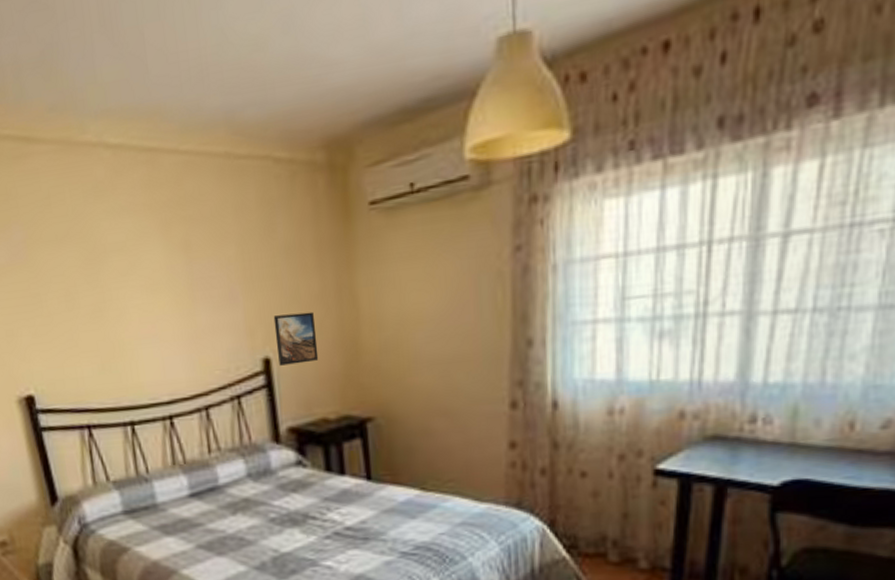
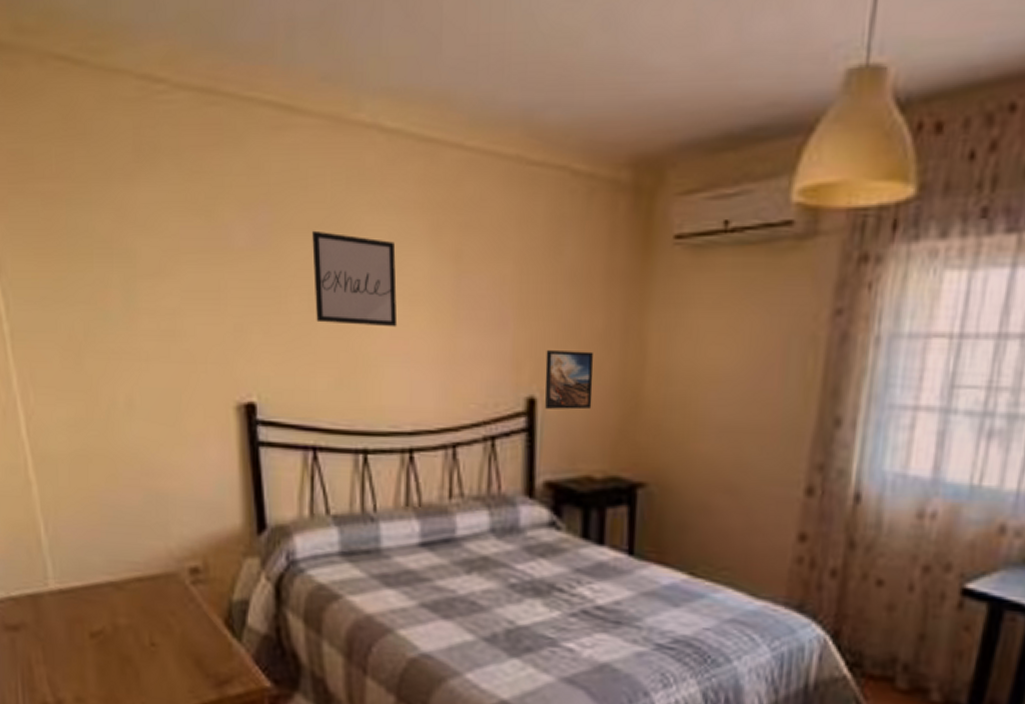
wall art: none [60,240,144,320] -> present [312,230,398,327]

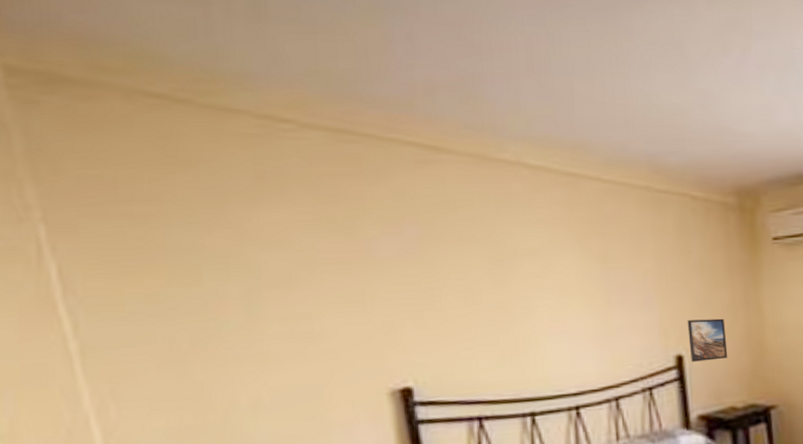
wall art: present [312,230,398,327] -> none [464,241,555,315]

